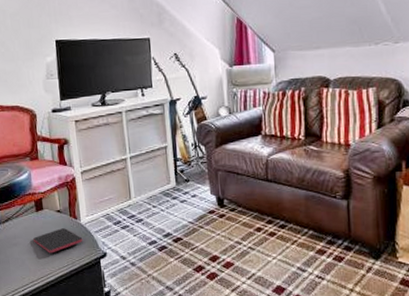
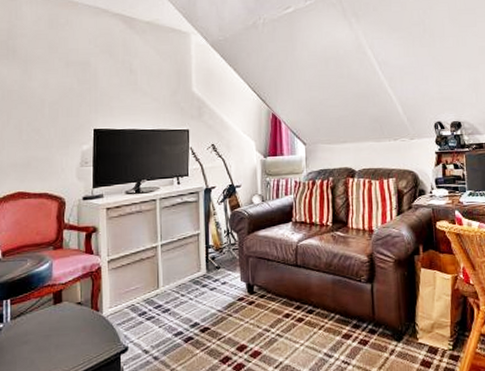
smartphone: present [32,228,83,254] -> none [46,322,103,351]

